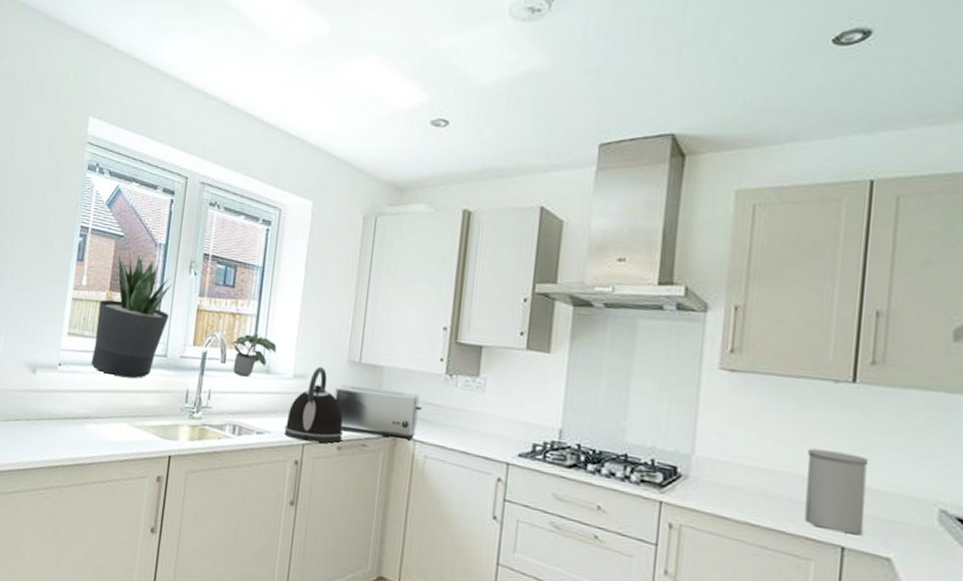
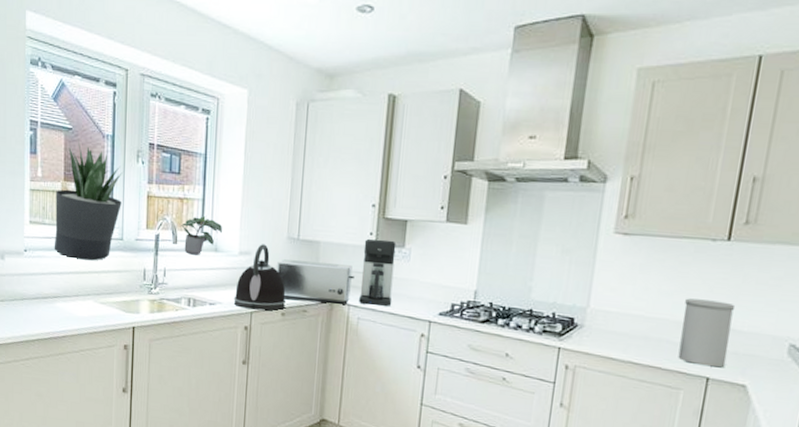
coffee maker: none [426,364,470,445] -> present [359,238,396,307]

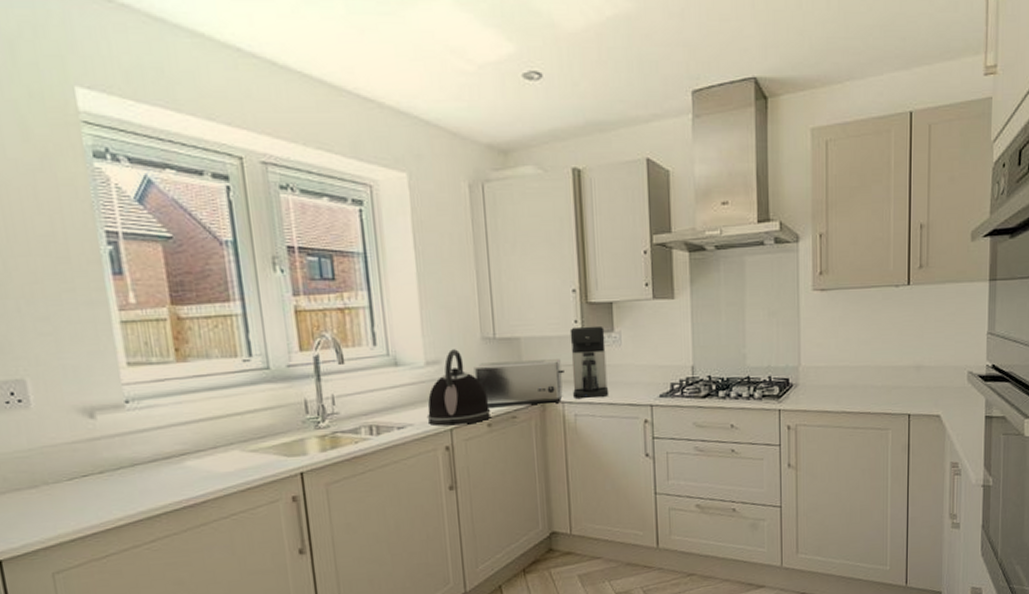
planter: present [54,140,122,261] -> none [161,251,261,402]
potted plant: present [180,216,222,255] -> none [345,326,400,374]
canister: present [678,298,736,368] -> none [881,342,922,404]

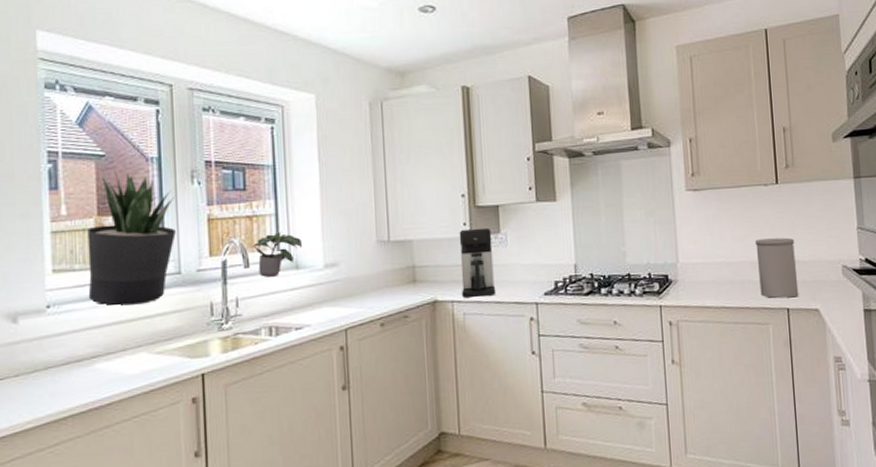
planter: none [161,251,261,402] -> present [87,167,176,306]
potted plant: none [345,326,400,374] -> present [251,232,302,277]
kettle: present [426,349,491,427] -> none [323,252,384,327]
toaster: present [472,358,564,407] -> none [367,258,454,307]
canister: none [881,342,922,404] -> present [755,237,799,299]

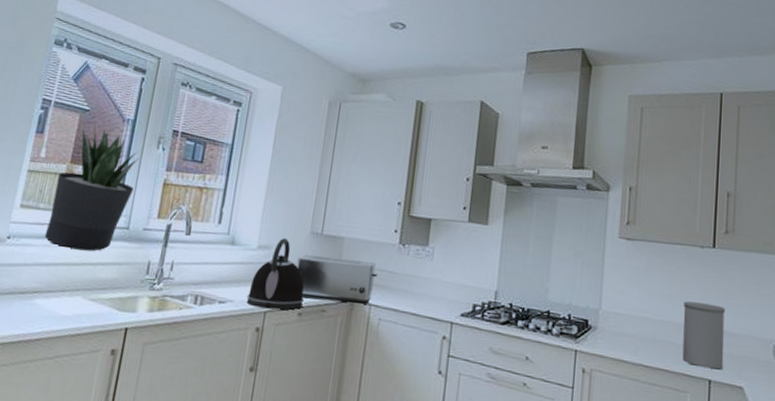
potted plant: present [251,232,302,277] -> none [196,207,242,248]
kettle: none [323,252,384,327] -> present [247,238,305,311]
toaster: none [367,258,454,307] -> present [295,255,377,304]
coffee maker: present [459,227,496,299] -> none [381,235,420,308]

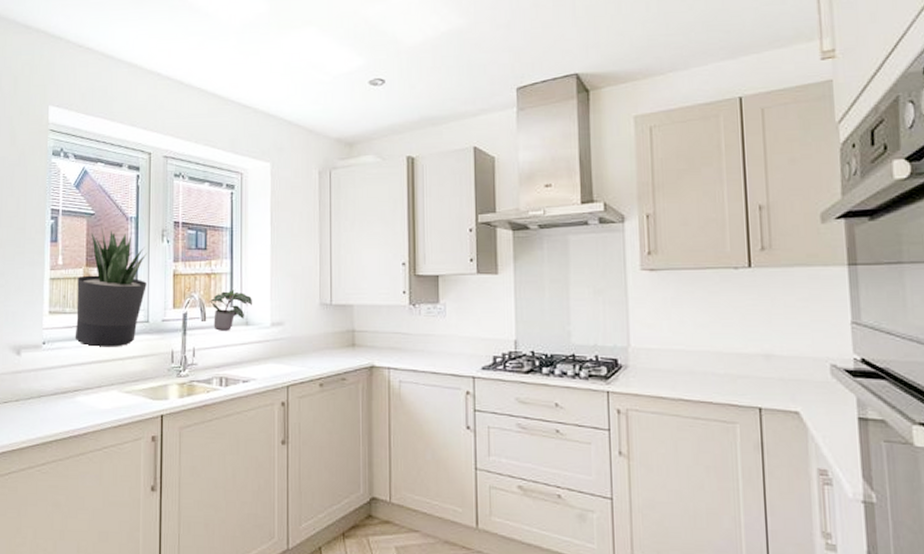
potted plant: none [196,207,242,248] -> present [208,290,252,331]
kettle: present [247,238,305,311] -> none [268,313,324,384]
toaster: present [295,255,377,304] -> none [310,325,392,368]
canister: present [682,301,726,370] -> none [722,328,774,396]

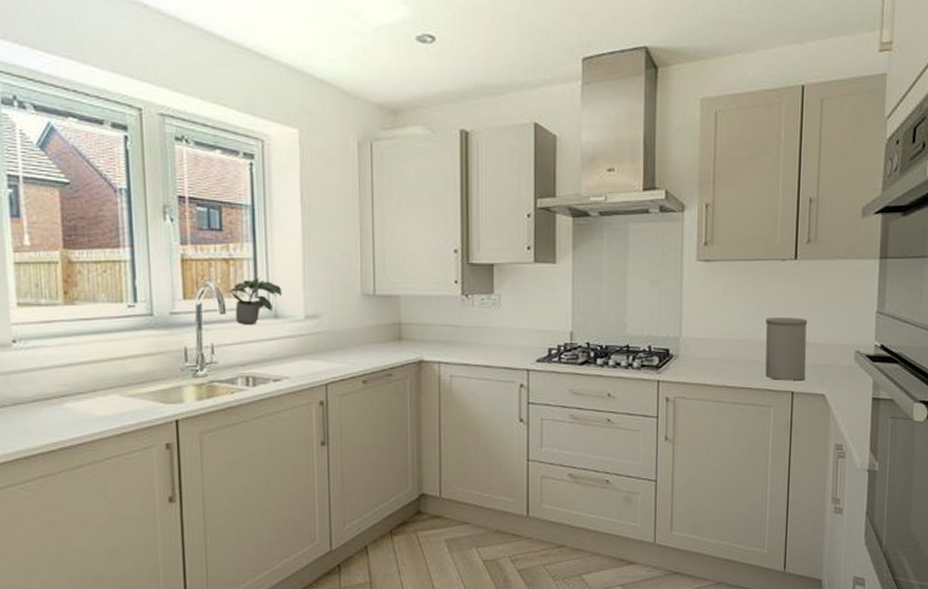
planter: present [75,225,147,347] -> none [53,197,147,345]
canister: none [722,328,774,396] -> present [765,317,808,381]

